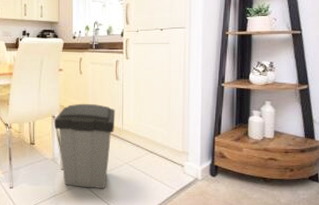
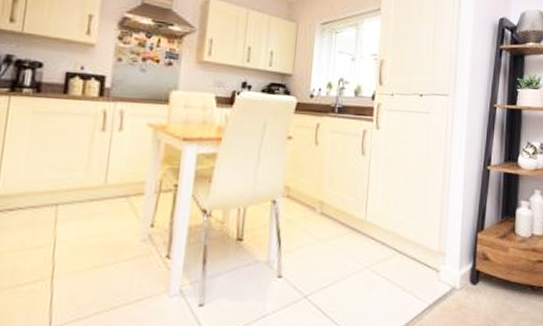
trash can: present [54,103,115,189] -> none [274,184,358,305]

